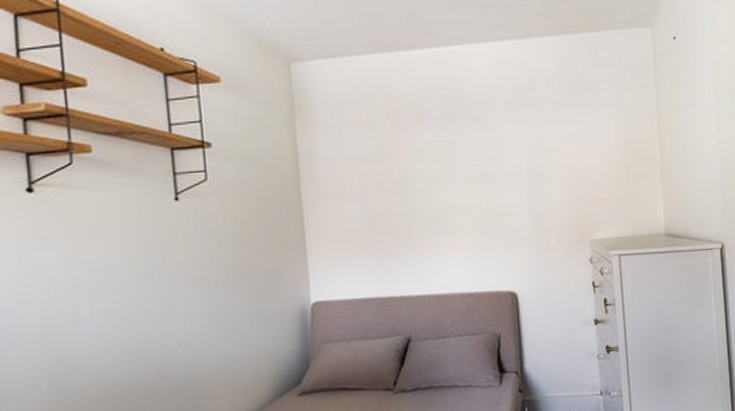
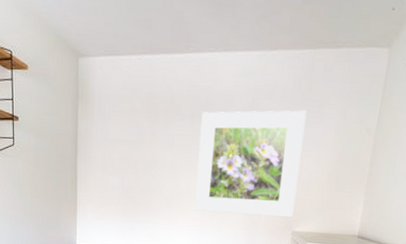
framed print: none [457,99,587,232] -> present [193,110,307,217]

